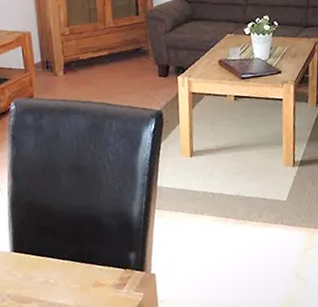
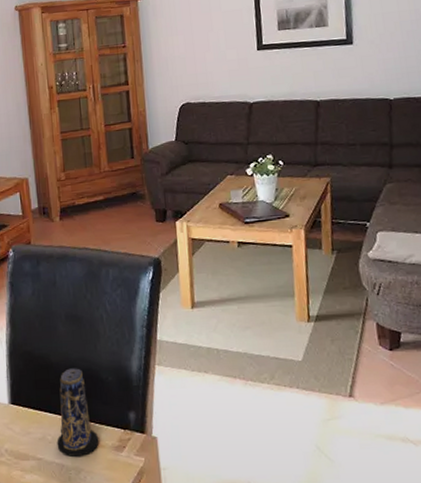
candle: none [59,215,101,297] -> present [57,368,99,457]

